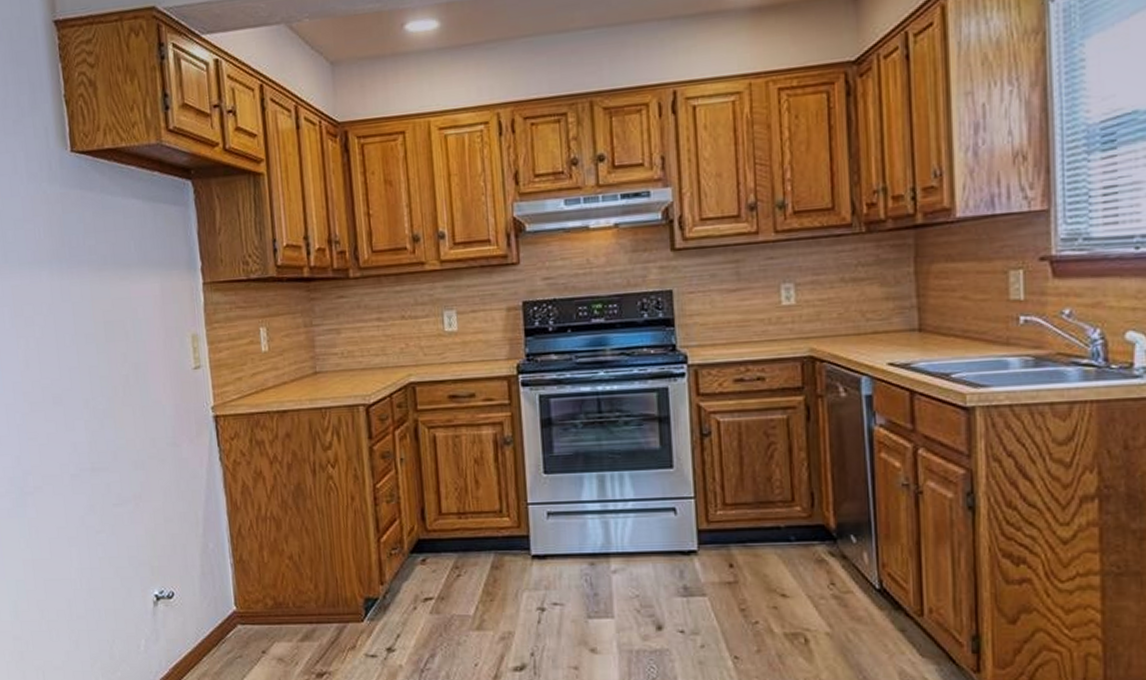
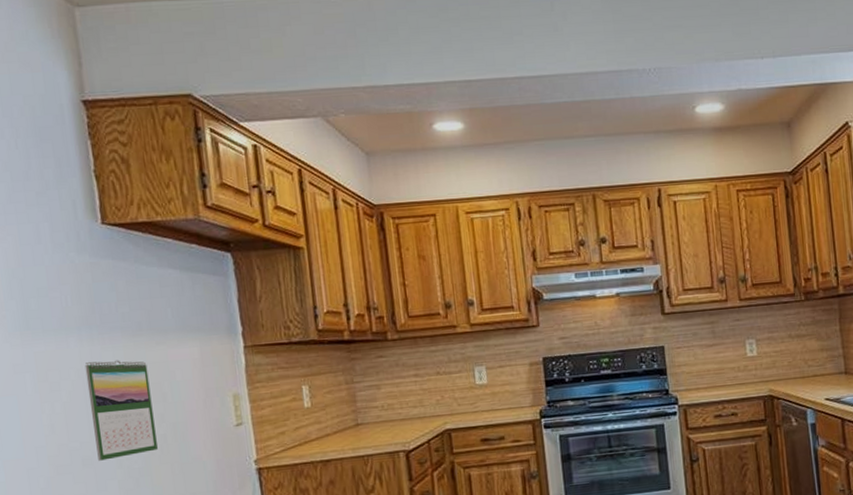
calendar: none [55,295,121,400] -> present [85,360,158,461]

